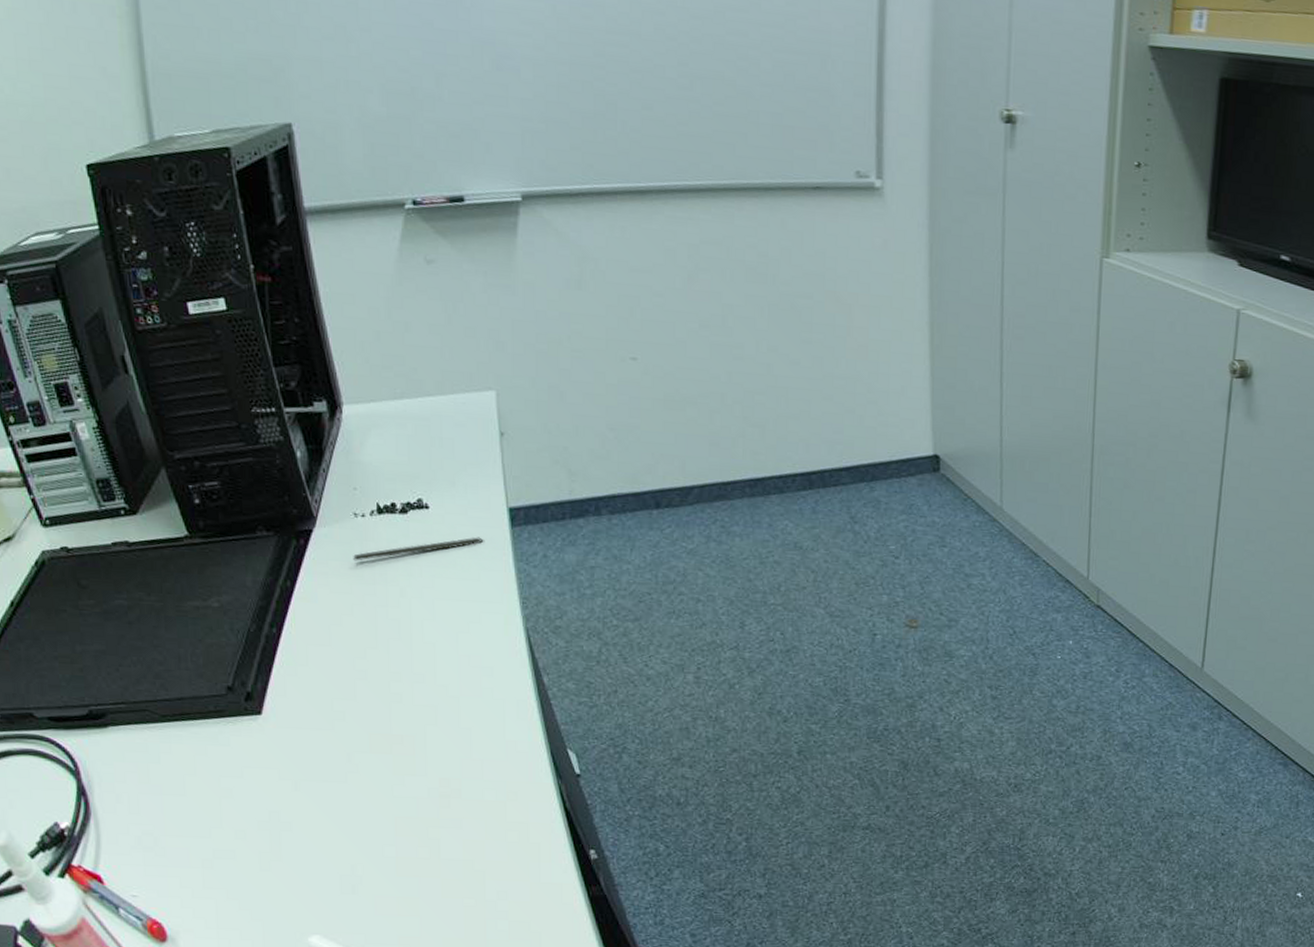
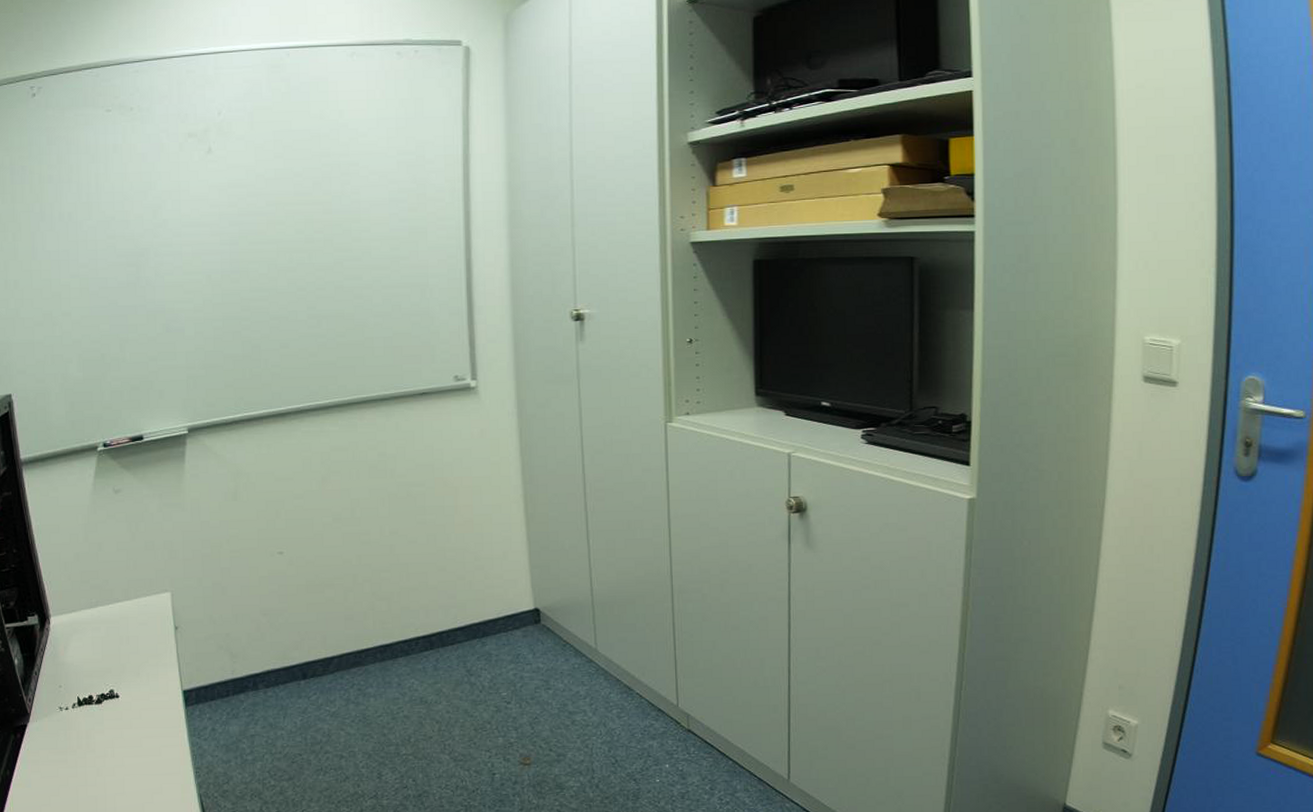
pen: present [353,536,484,561] -> none [59,718,164,749]

